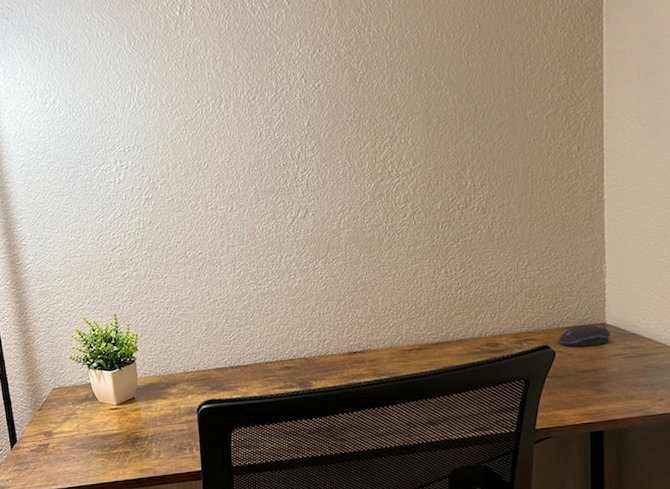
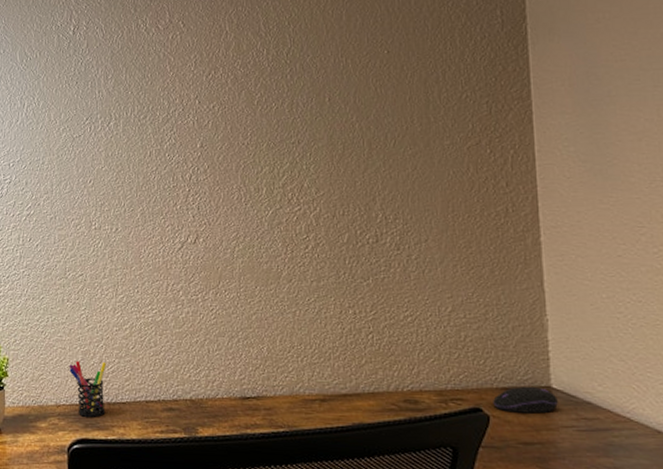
pen holder: none [194,331,229,381] -> present [69,361,106,417]

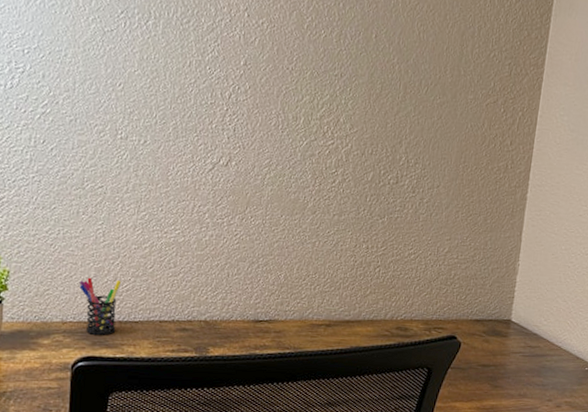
computer mouse: present [493,387,558,414] -> none [465,319,514,342]

